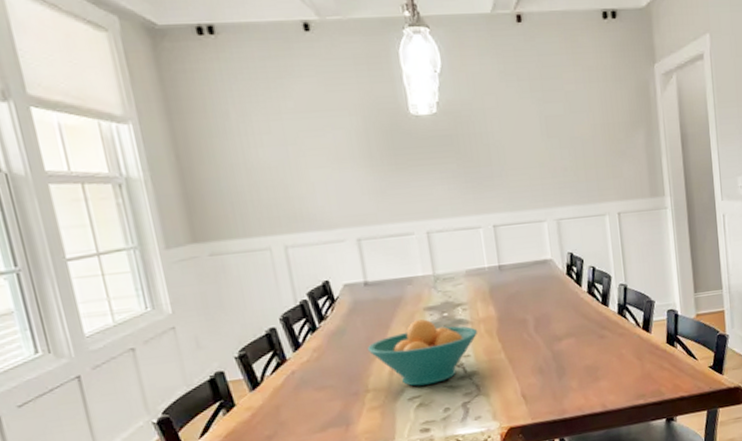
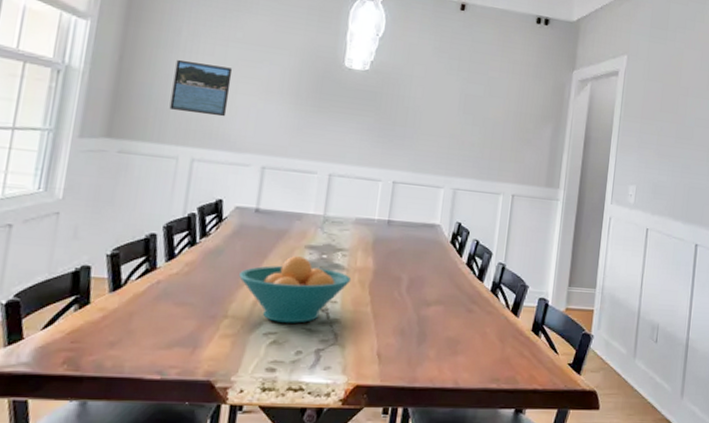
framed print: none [235,142,305,200] -> present [169,60,233,117]

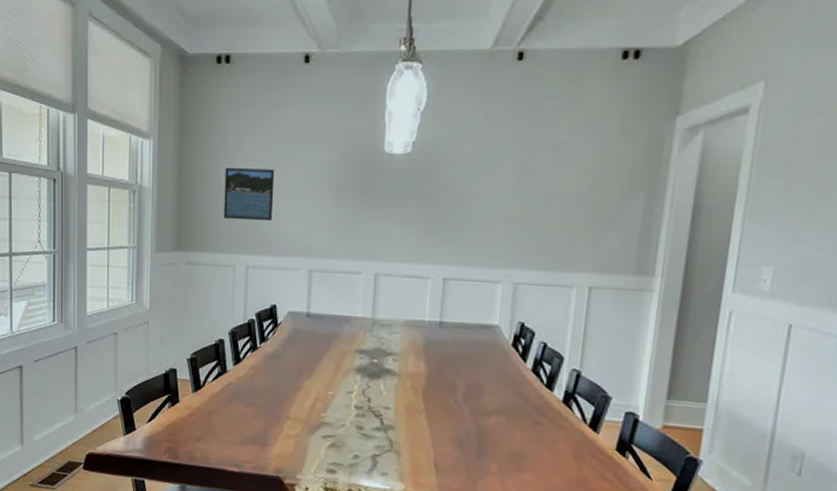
fruit bowl: present [238,256,352,323] -> none [295,360,404,428]

